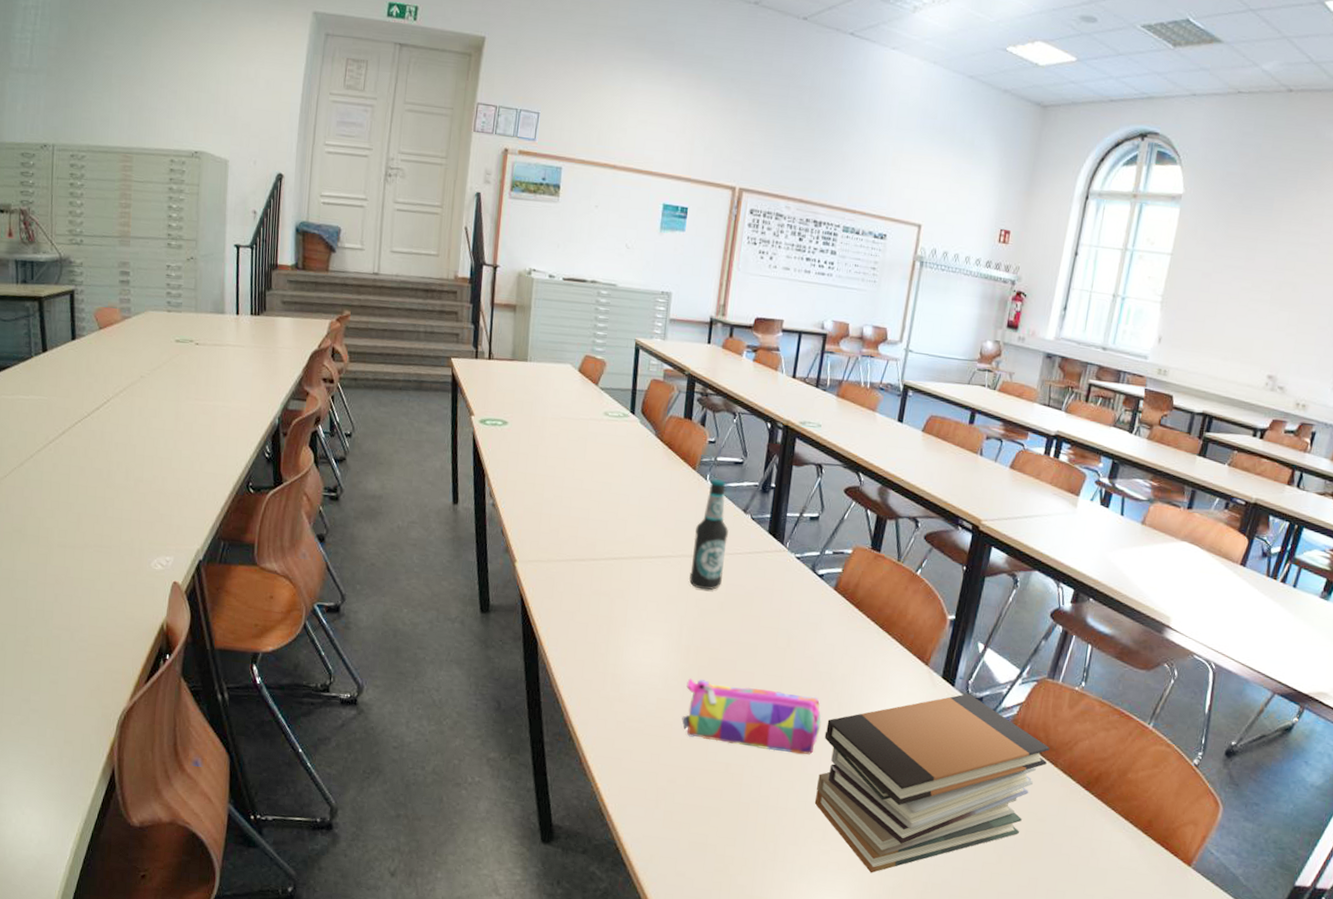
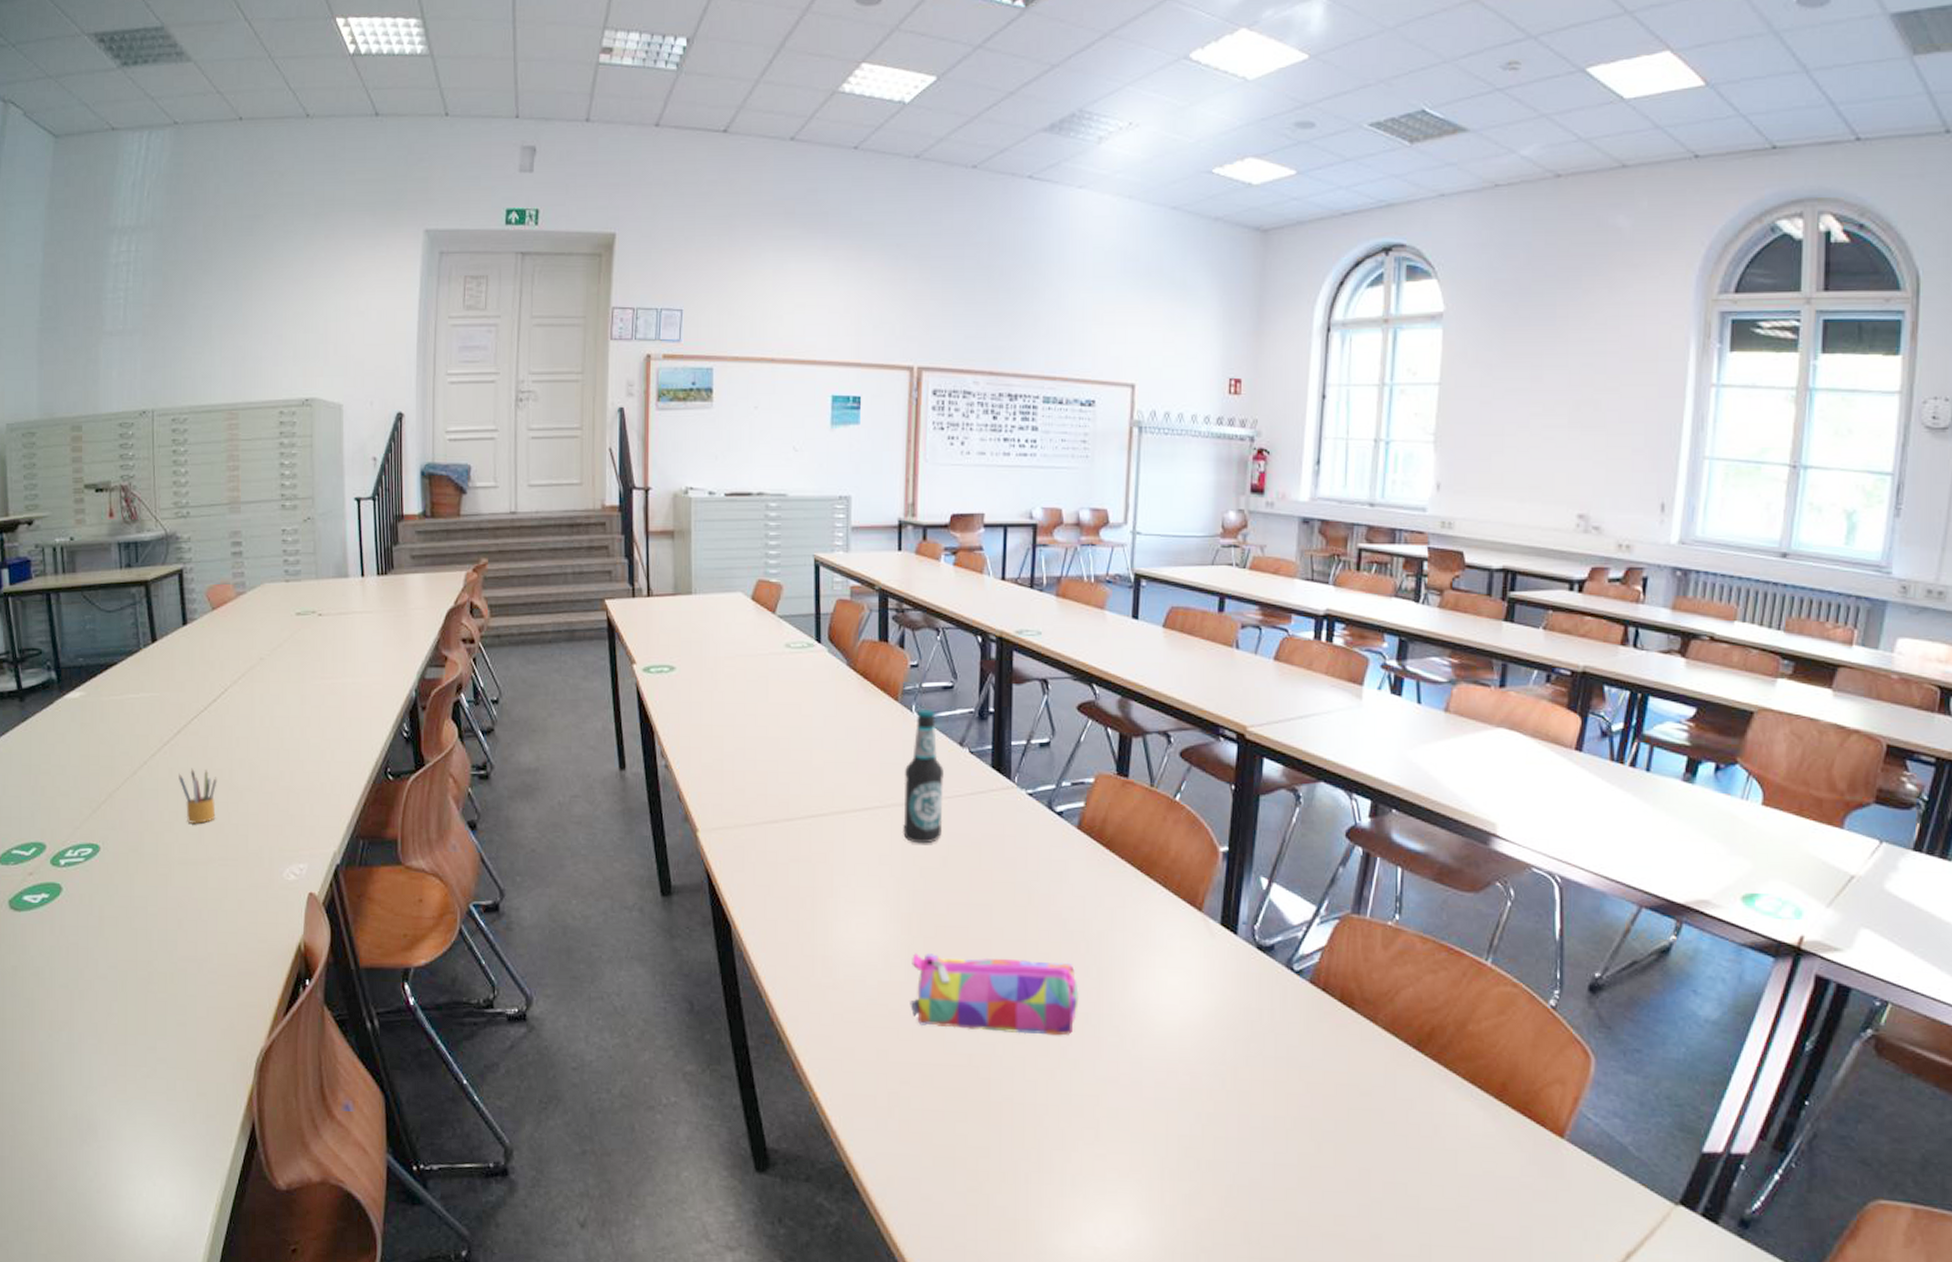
pencil box: none [61,465,96,514] -> present [179,768,217,825]
book stack: present [814,693,1050,874] -> none [1081,941,1365,1179]

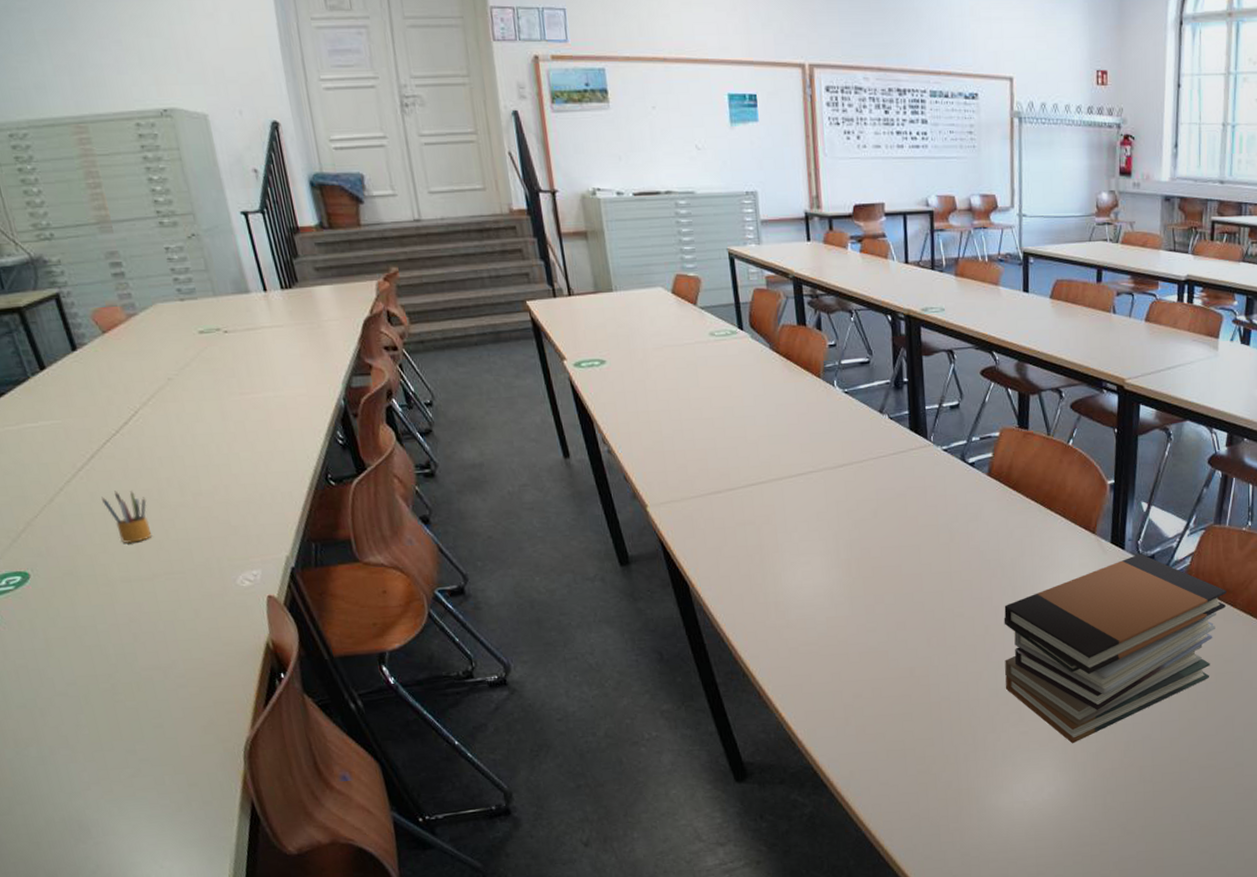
bottle: present [902,710,944,844] -> none [832,383,871,500]
pencil case: present [910,953,1079,1036] -> none [854,586,999,649]
book stack: none [1081,941,1365,1179] -> present [1003,553,1227,744]

